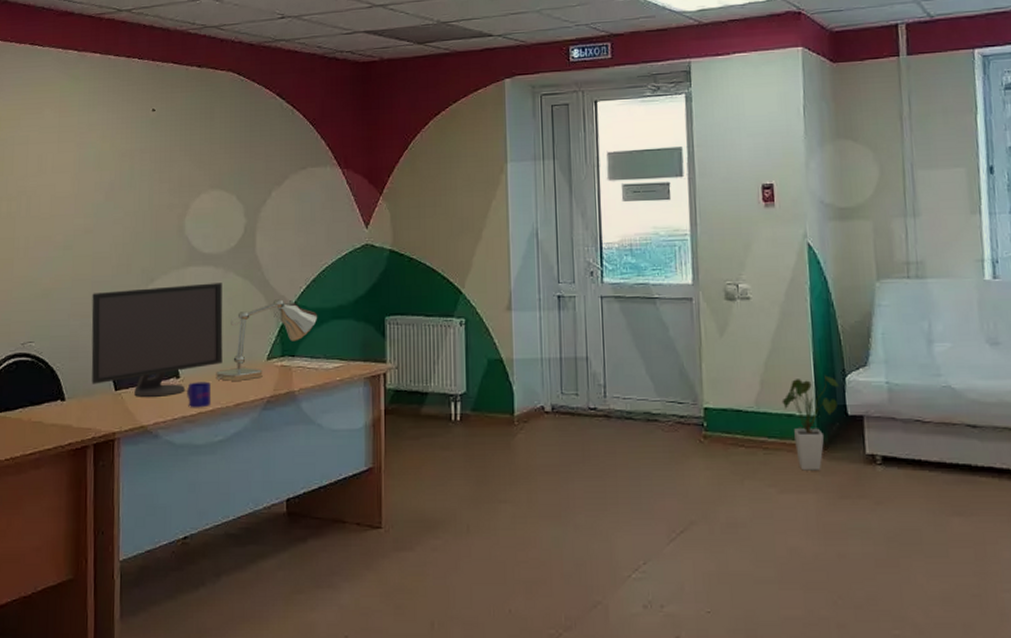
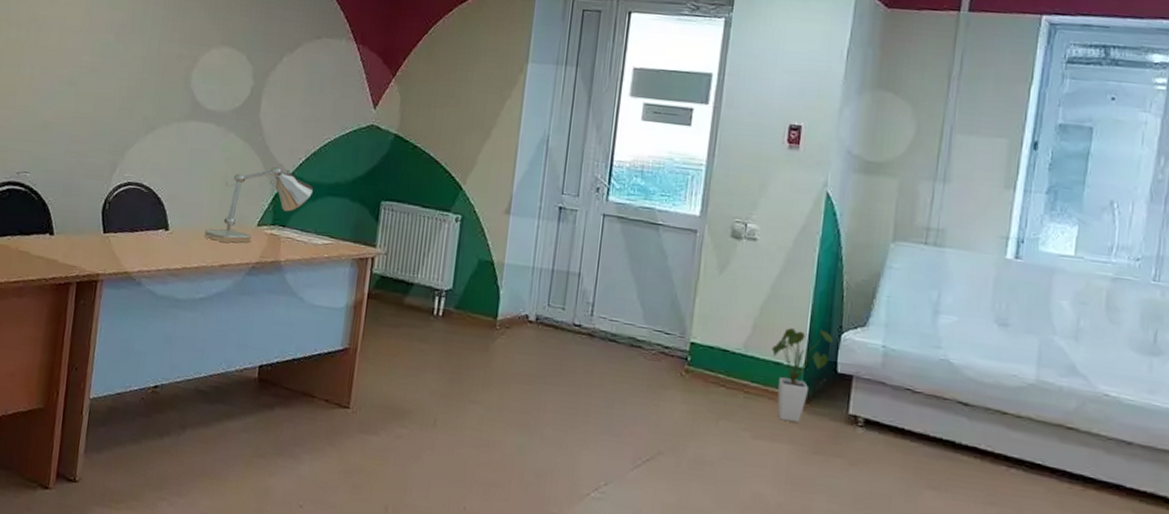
computer monitor: present [91,283,223,397] -> none [81,132,222,247]
mug: present [187,381,212,408] -> none [173,236,198,264]

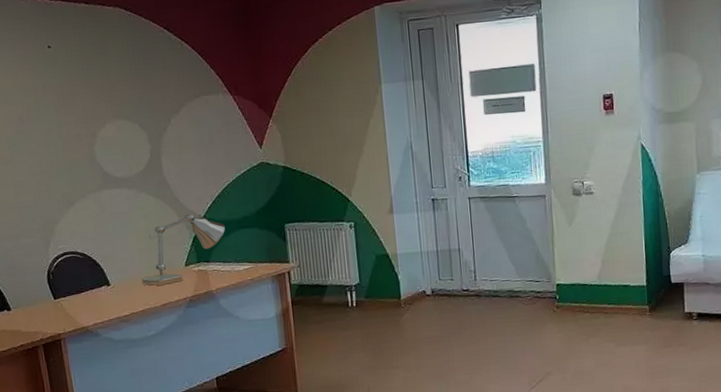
house plant: present [771,328,833,423] -> none [619,252,665,328]

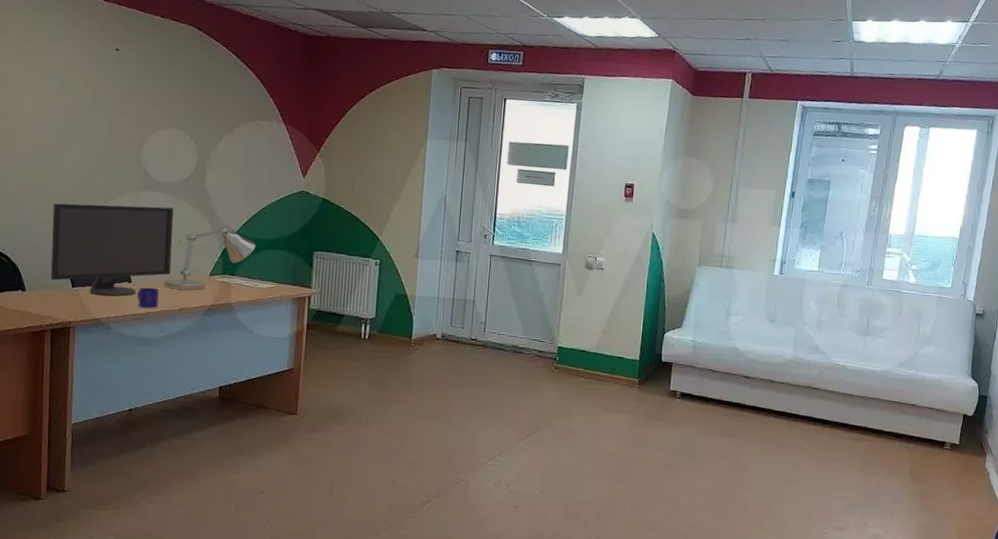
computer monitor: none [19,202,146,304] -> present [51,203,174,297]
mug: none [118,287,141,310] -> present [137,287,159,309]

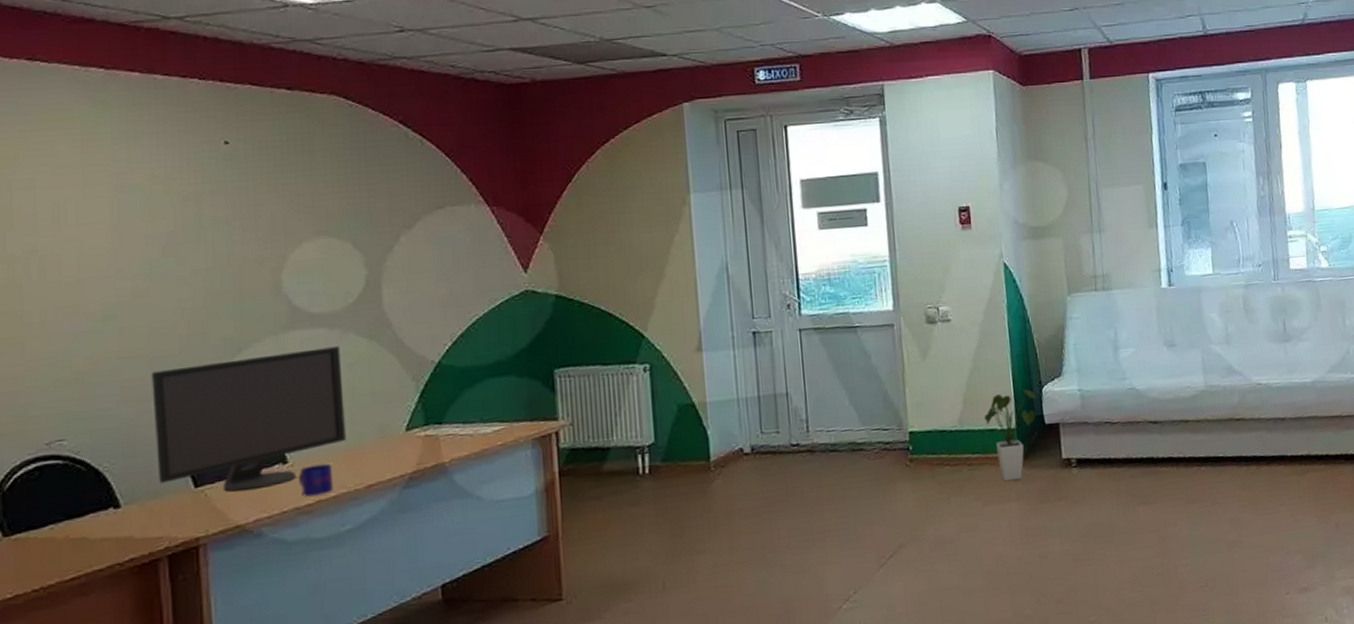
desk lamp: present [164,227,257,291] -> none [338,360,470,462]
house plant: none [616,331,659,399] -> present [984,388,1036,482]

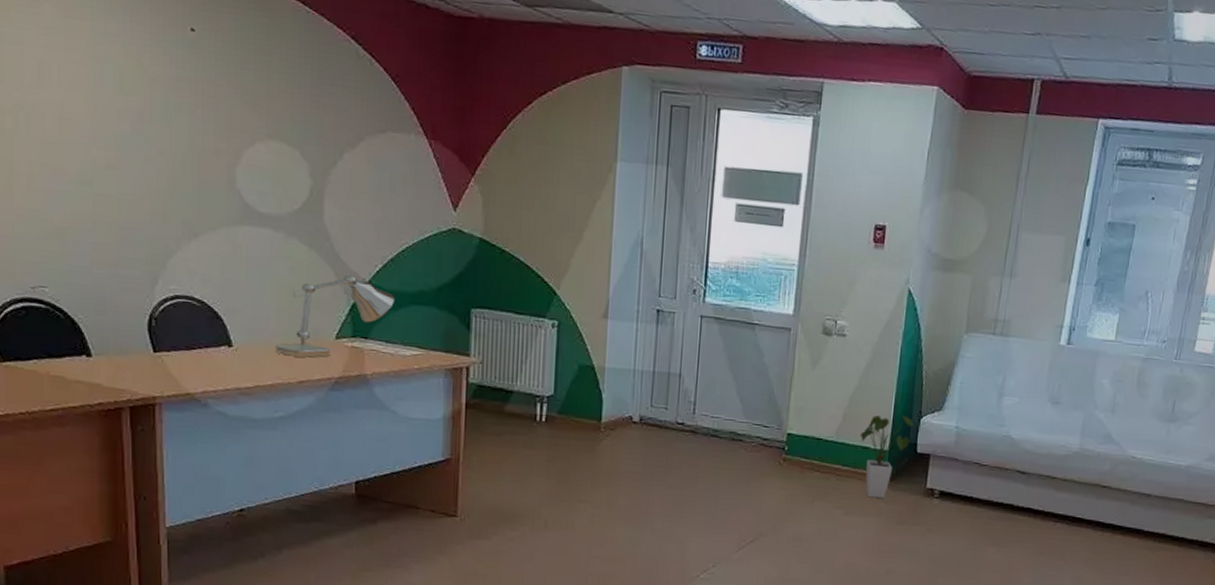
computer monitor: present [151,346,346,492] -> none [120,240,284,365]
mug: present [299,463,334,497] -> none [241,353,271,382]
desk lamp: none [338,360,470,462] -> present [275,275,396,358]

